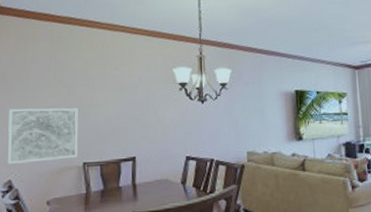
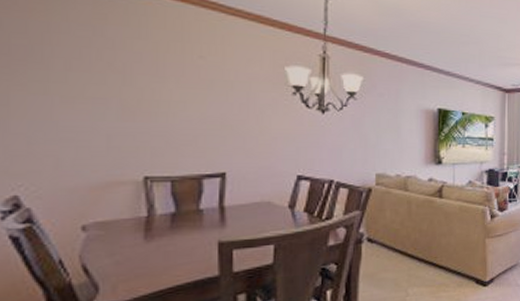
wall art: present [7,108,78,164] -> none [11,94,138,173]

